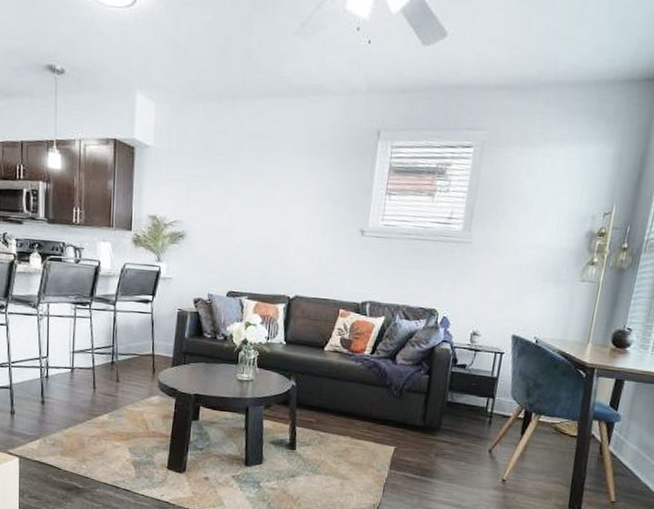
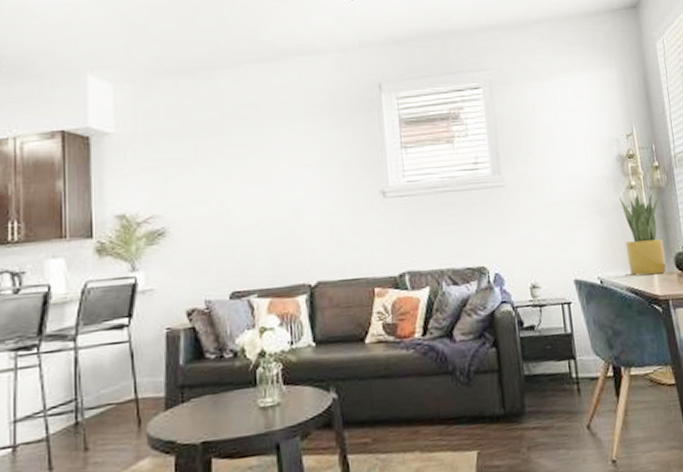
planter: none [566,270,621,346] -> present [619,191,666,276]

